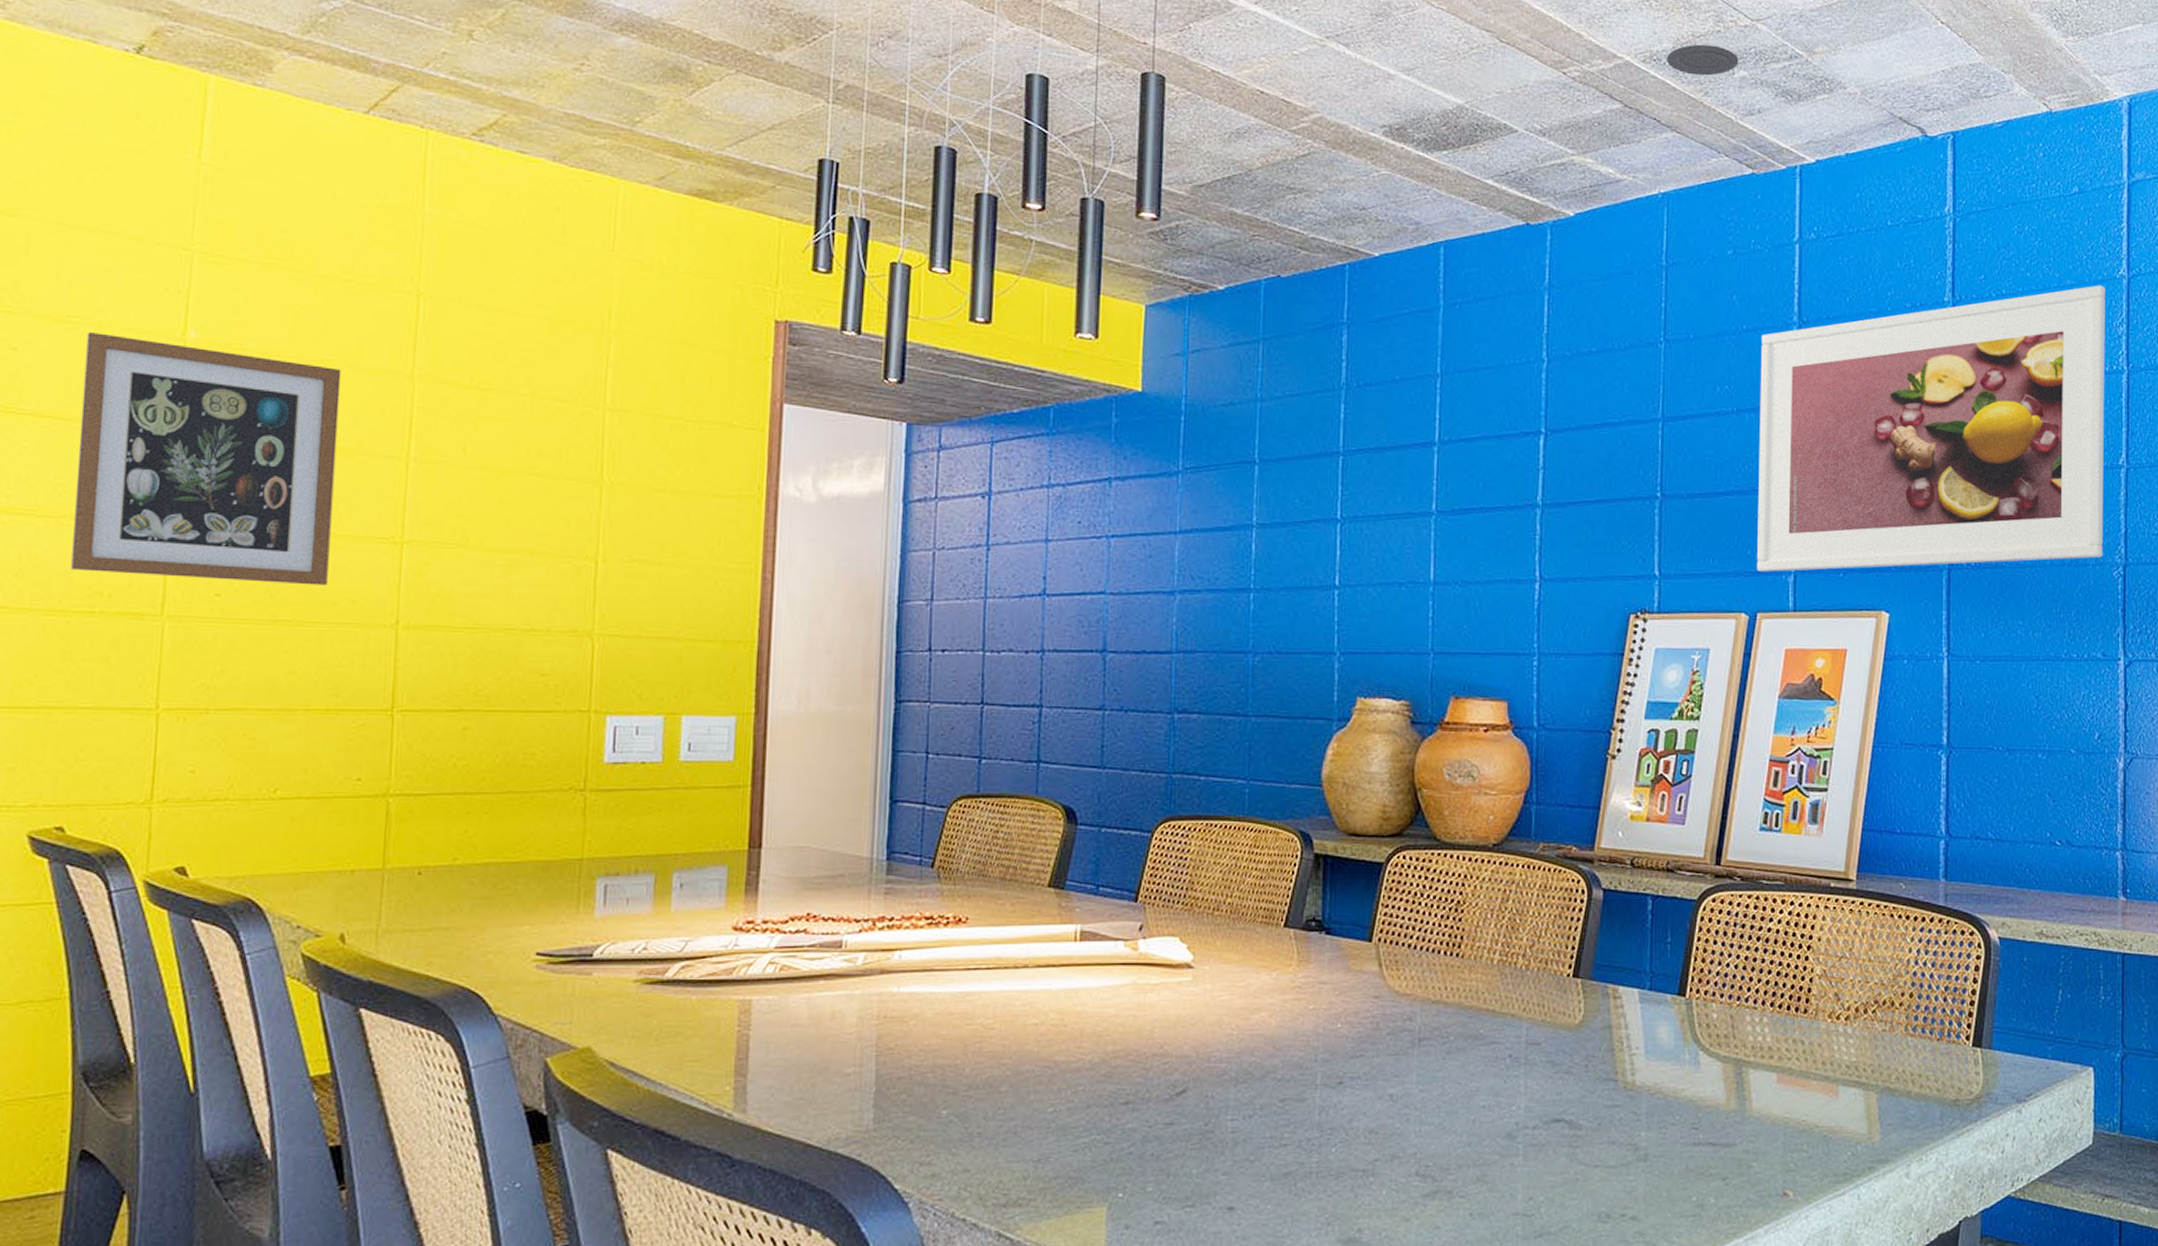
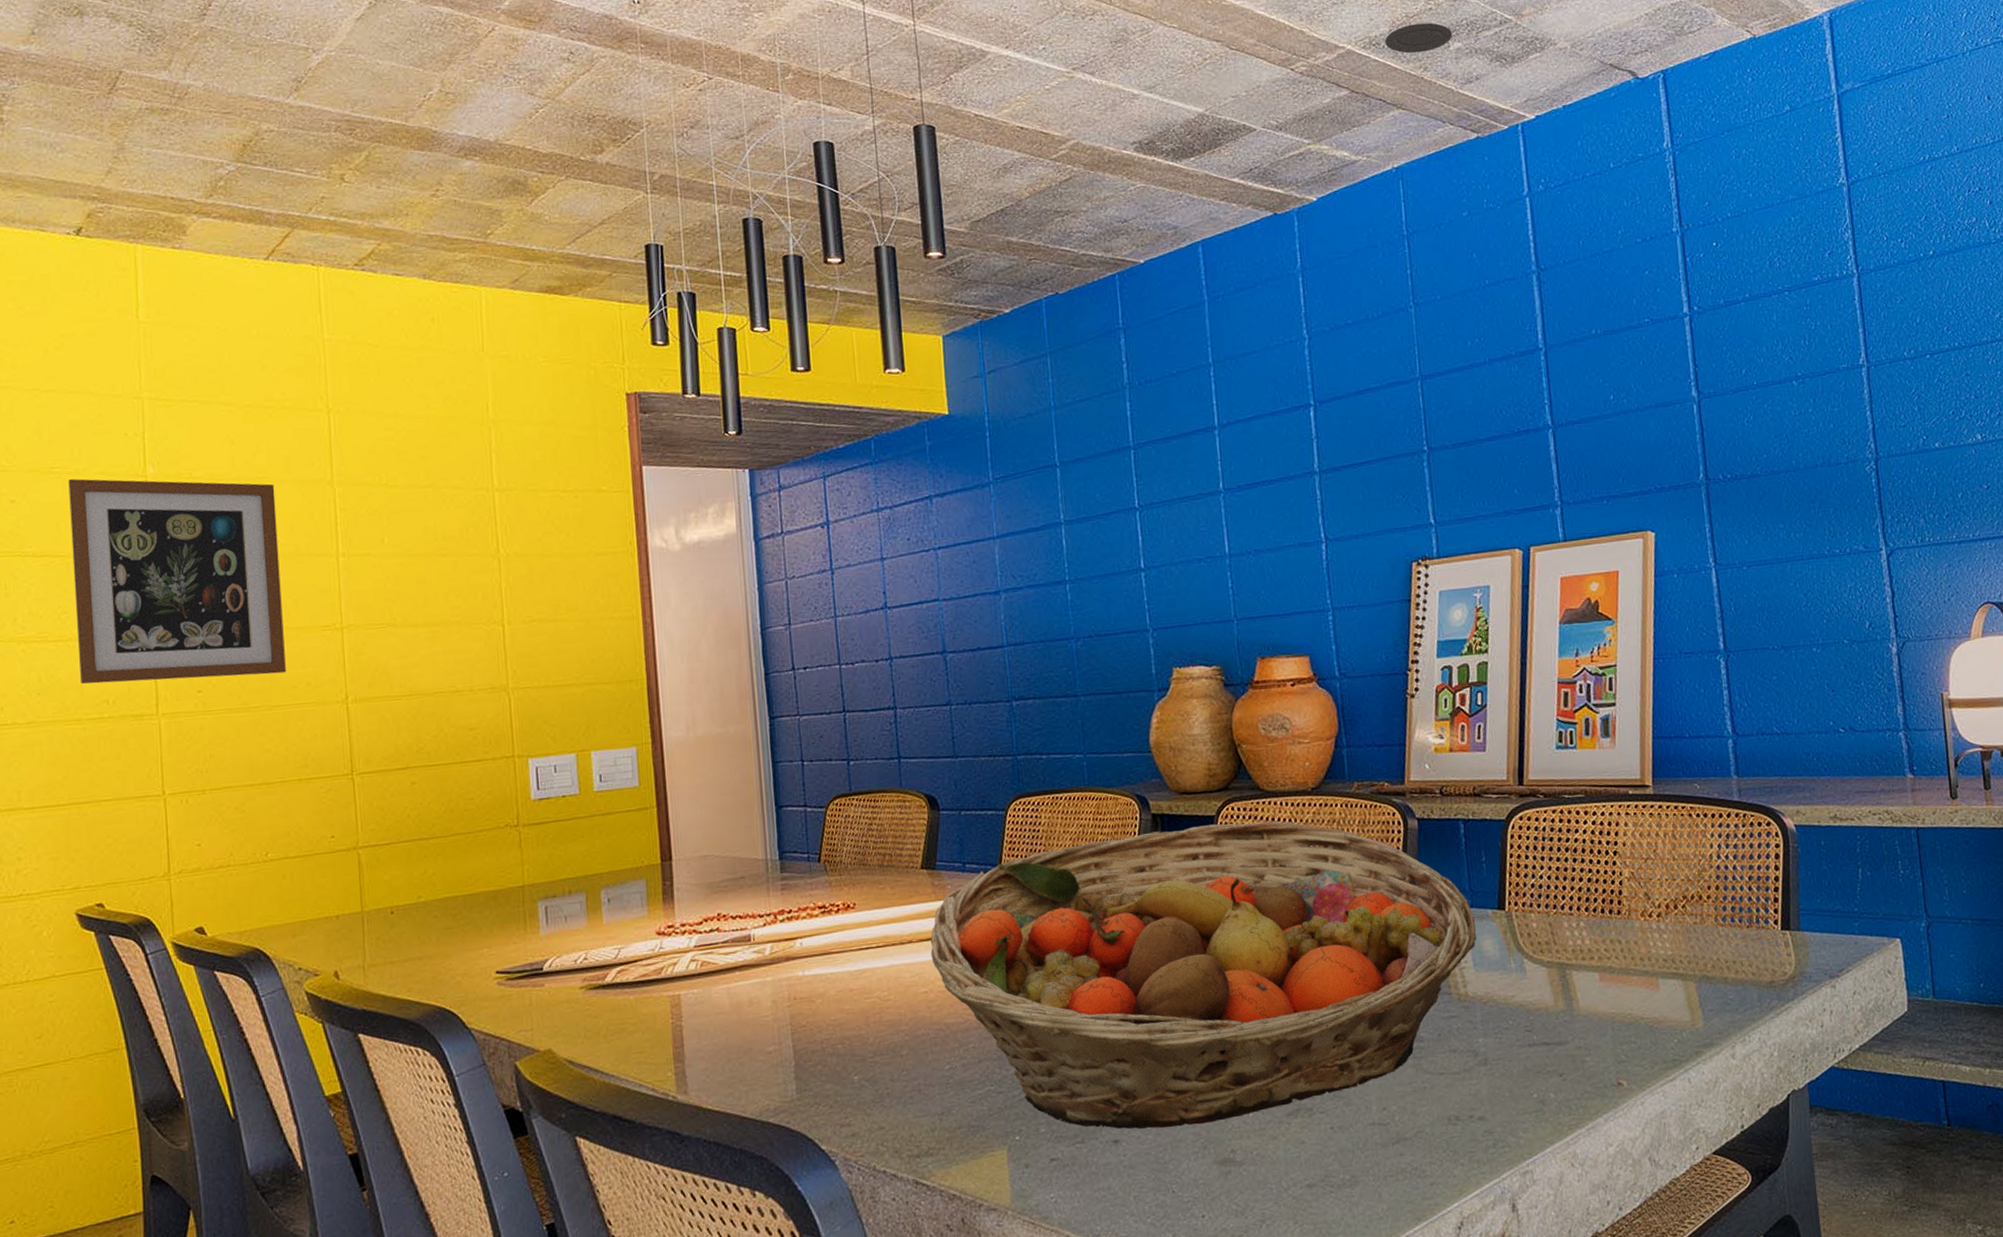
fruit basket: none [1047,872,1653,1199] -> present [930,821,1477,1130]
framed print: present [1757,285,2105,572] -> none [1504,196,1854,508]

